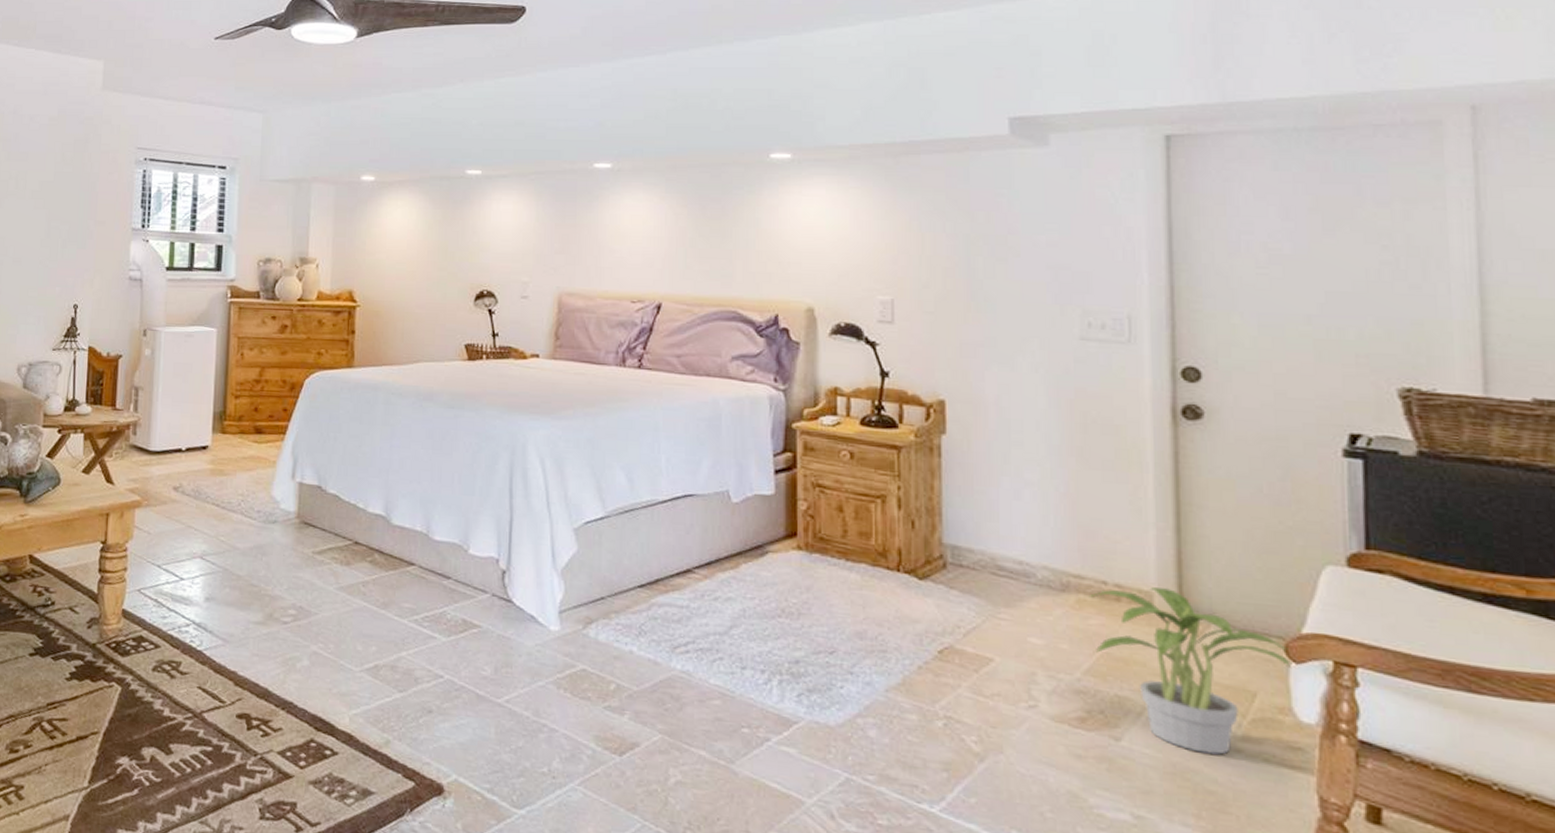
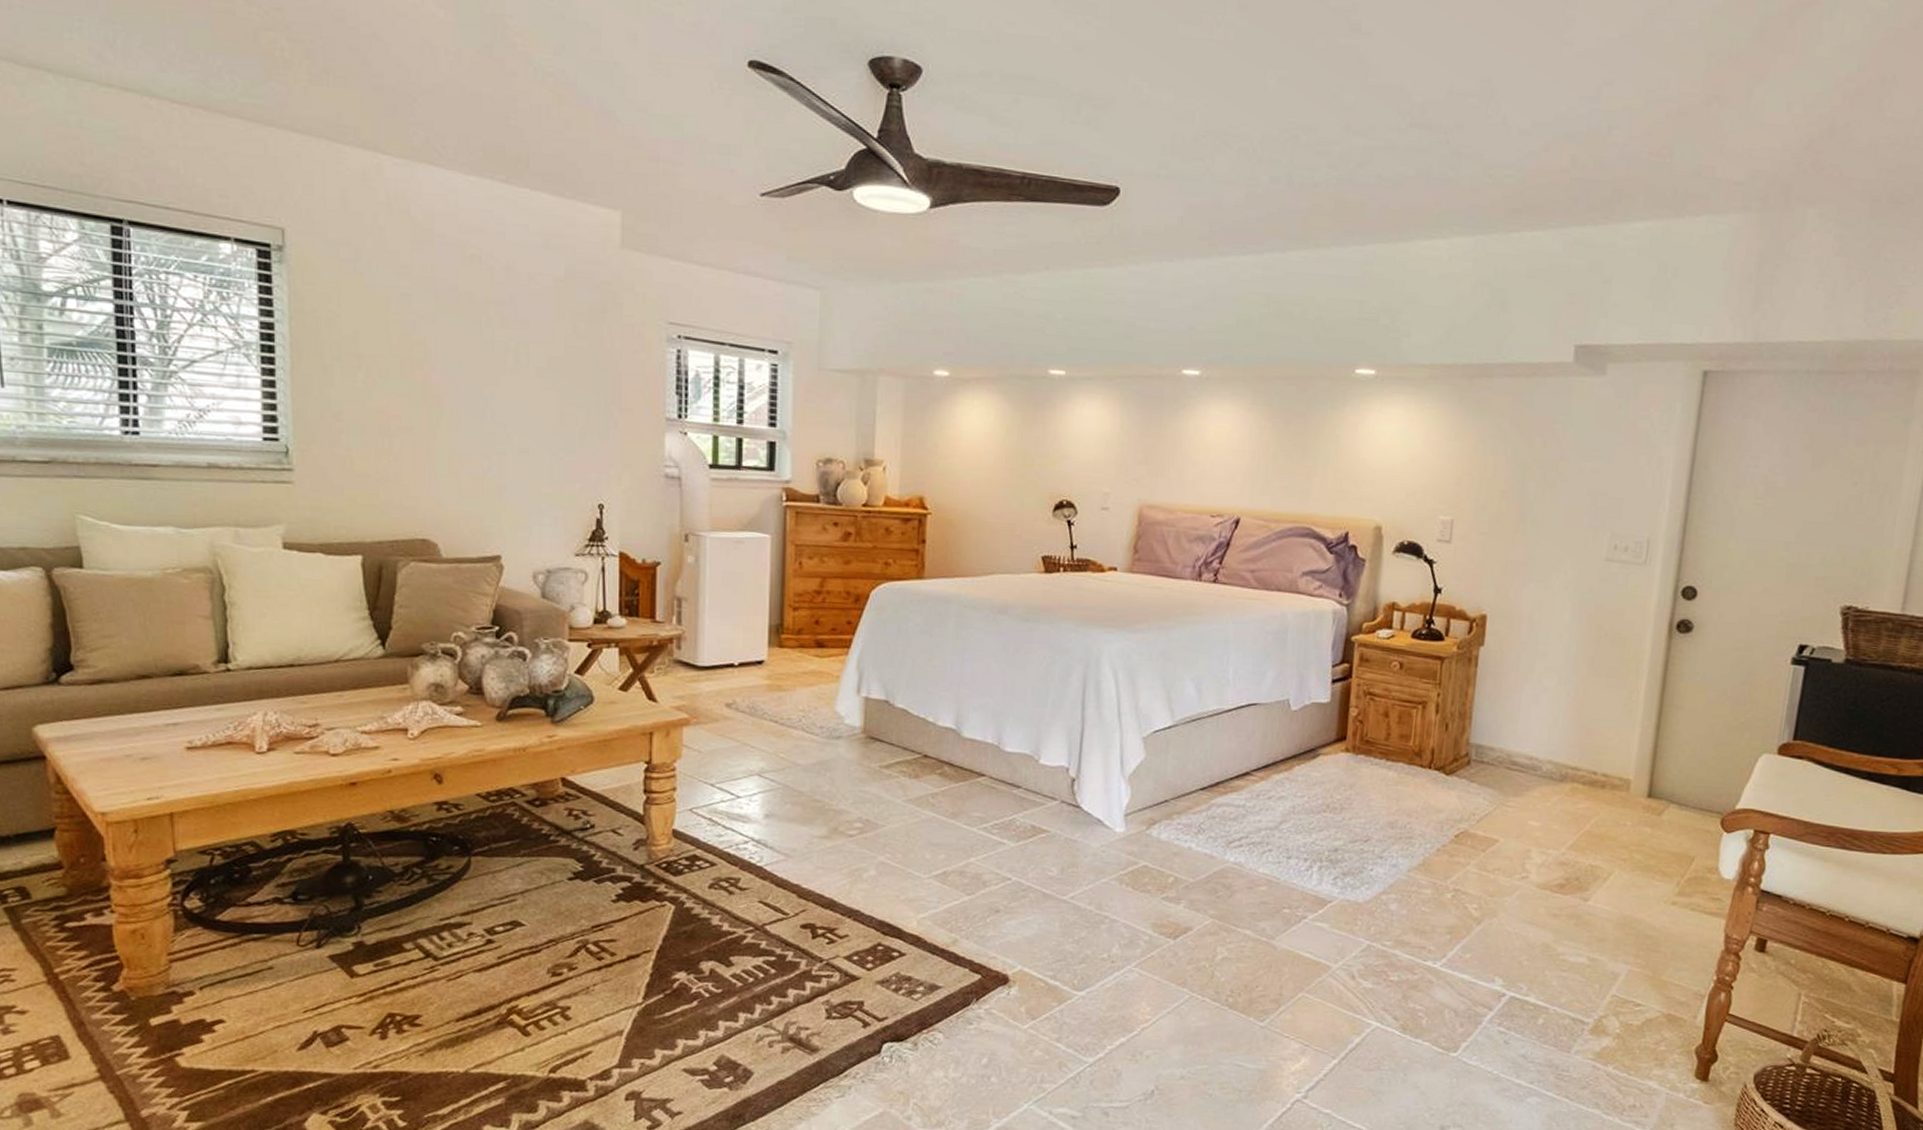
potted plant: present [1088,587,1292,755] -> none [1580,776,1725,907]

